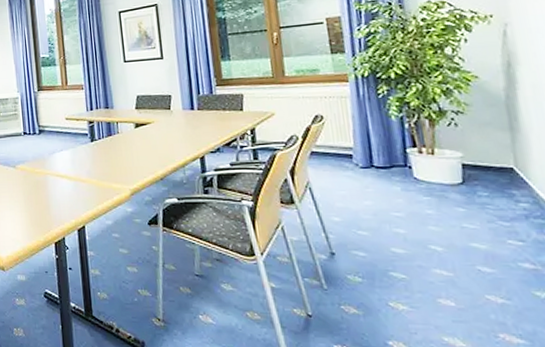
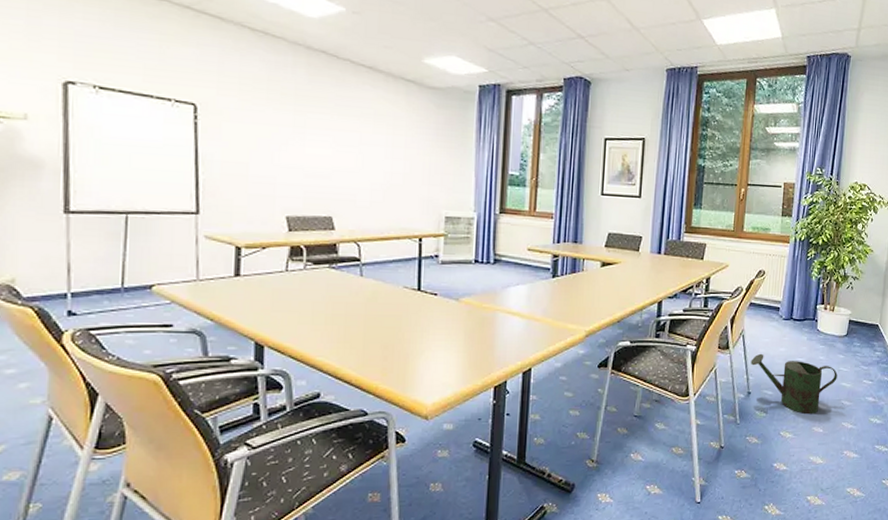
watering can: none [326,208,462,283] -> present [750,353,837,415]

